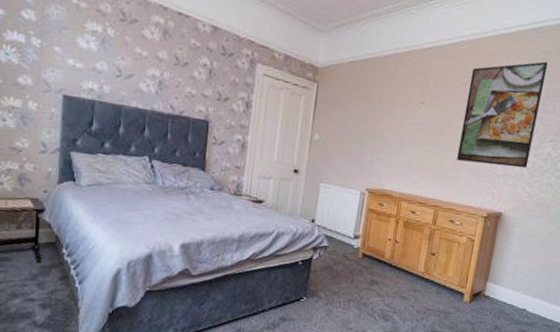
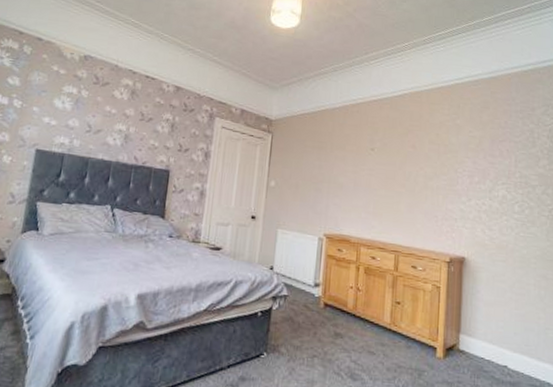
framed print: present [457,61,548,169] -> none [412,110,489,211]

